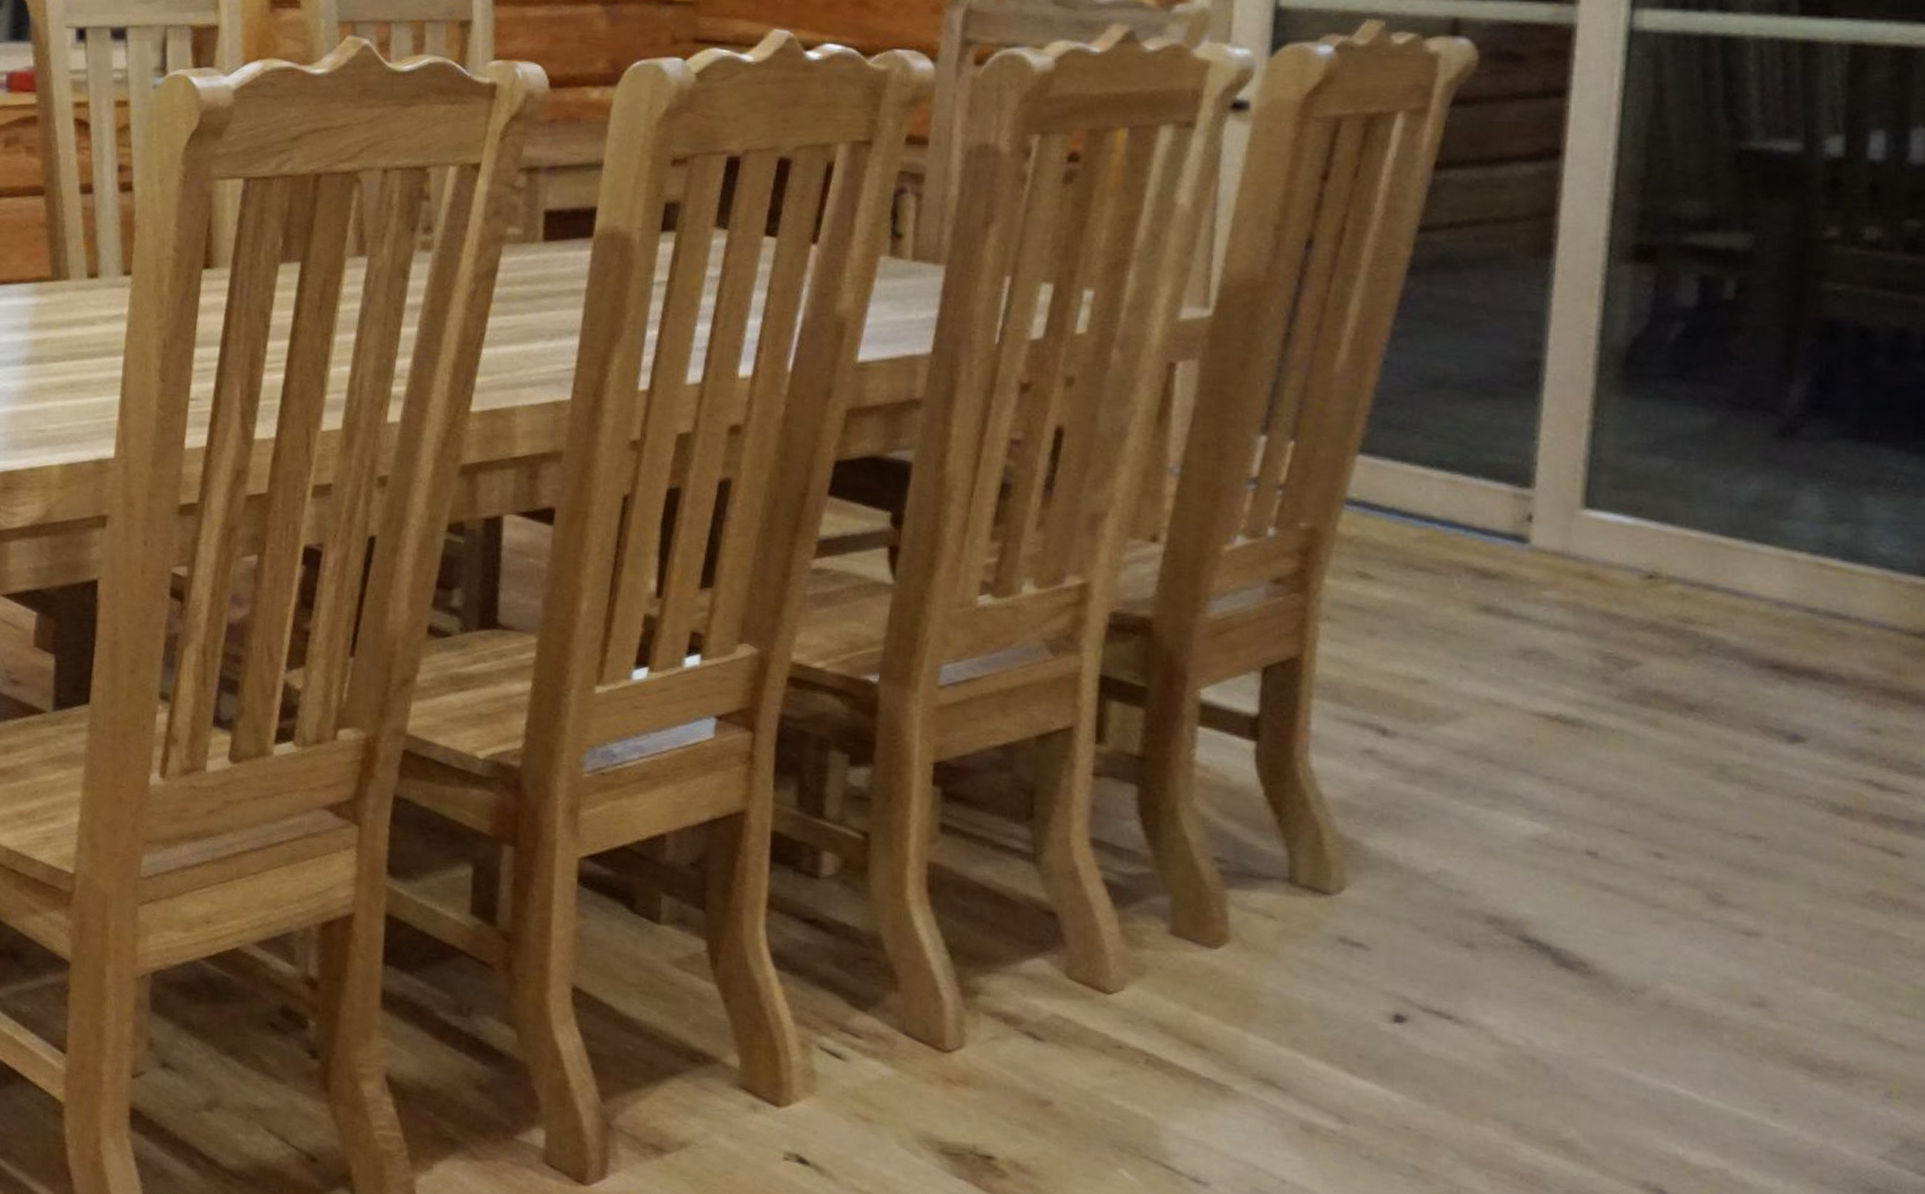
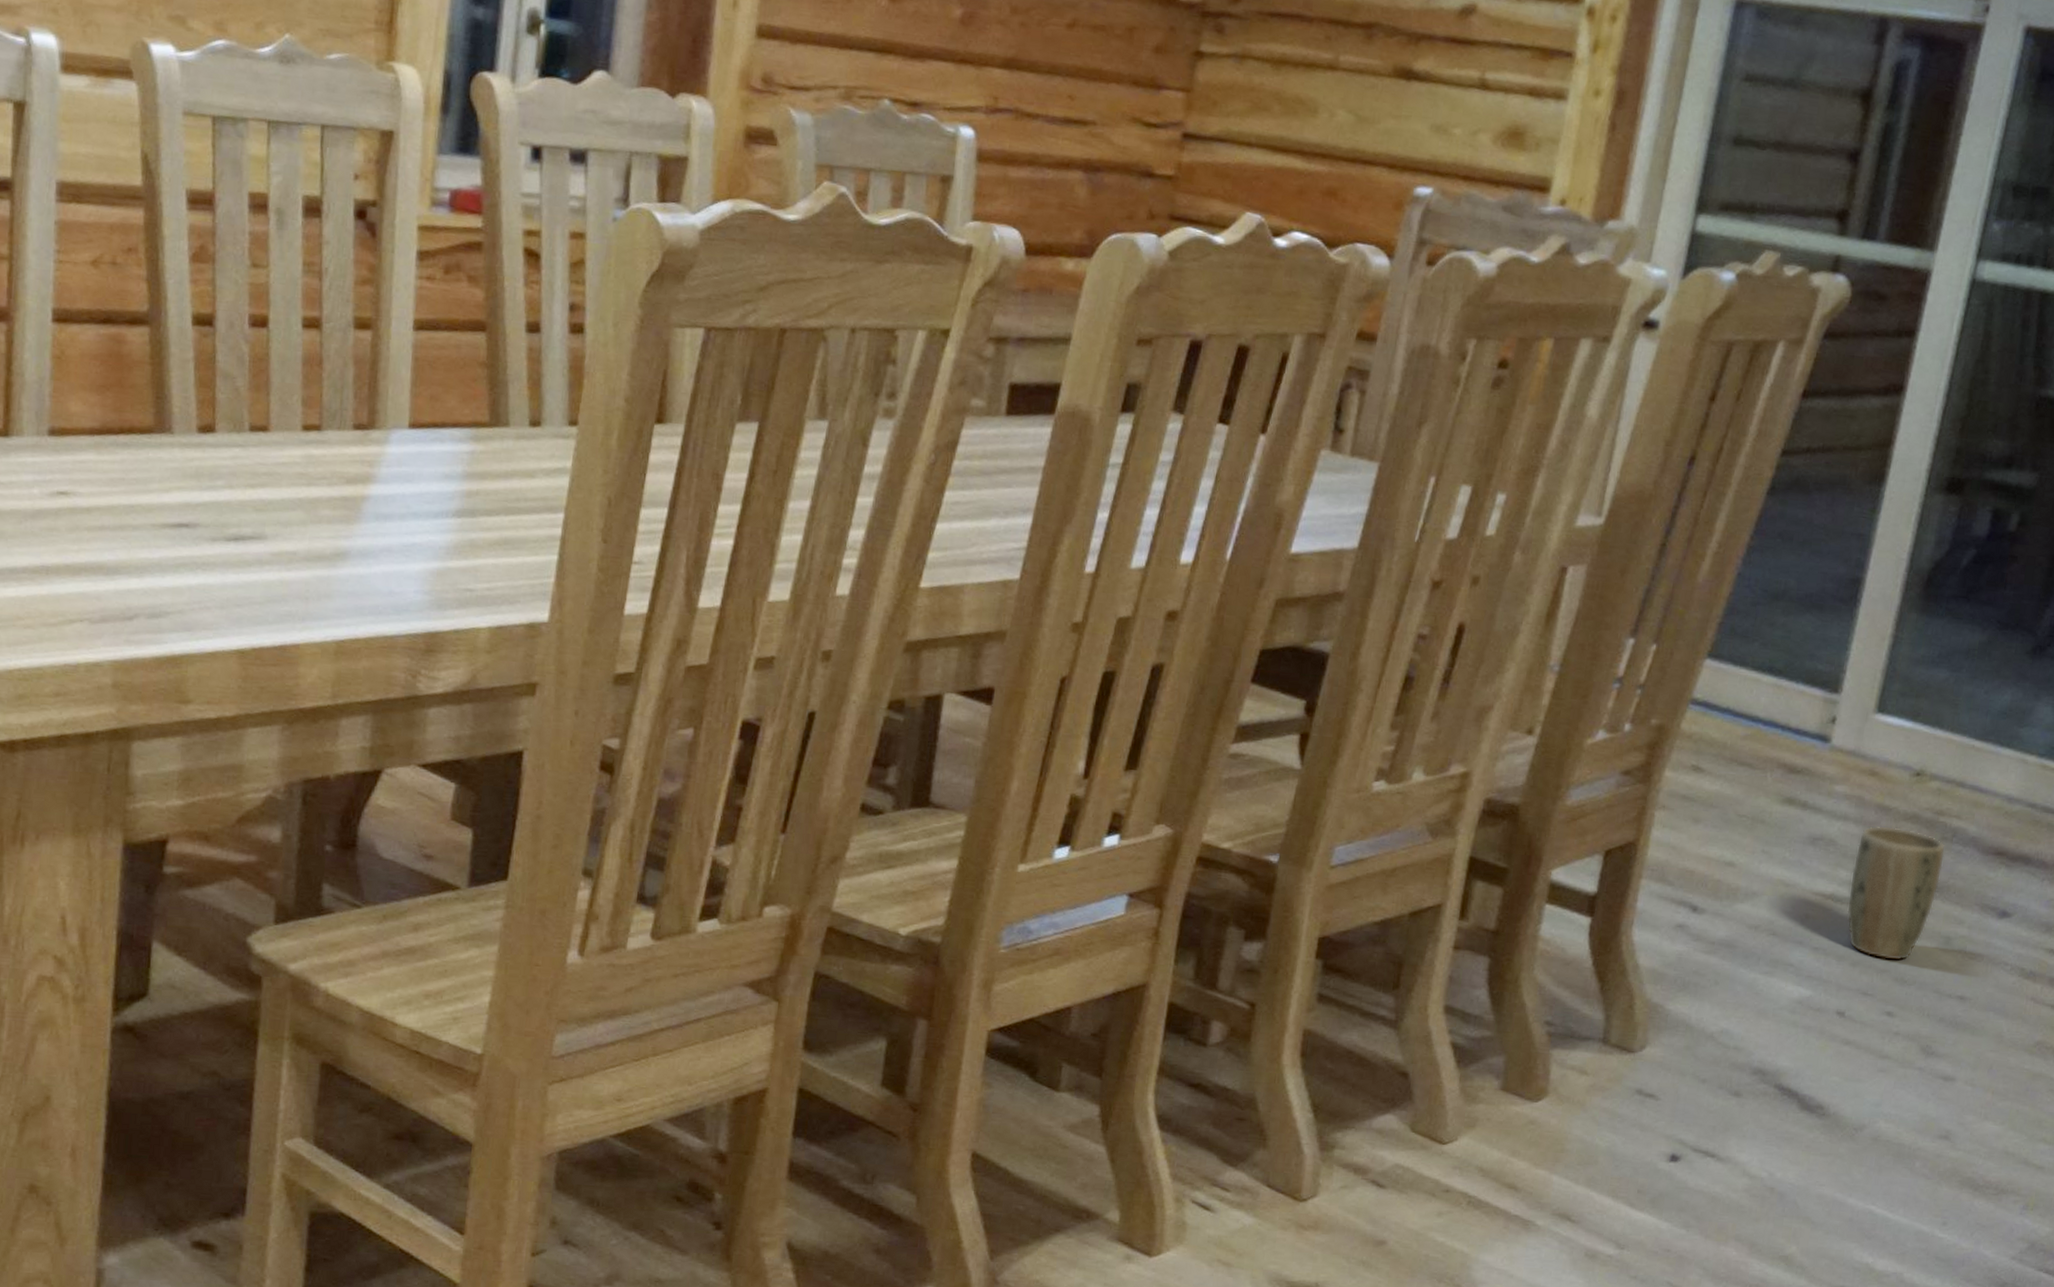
plant pot: none [1580,636,1703,793] -> present [1846,825,1946,961]

